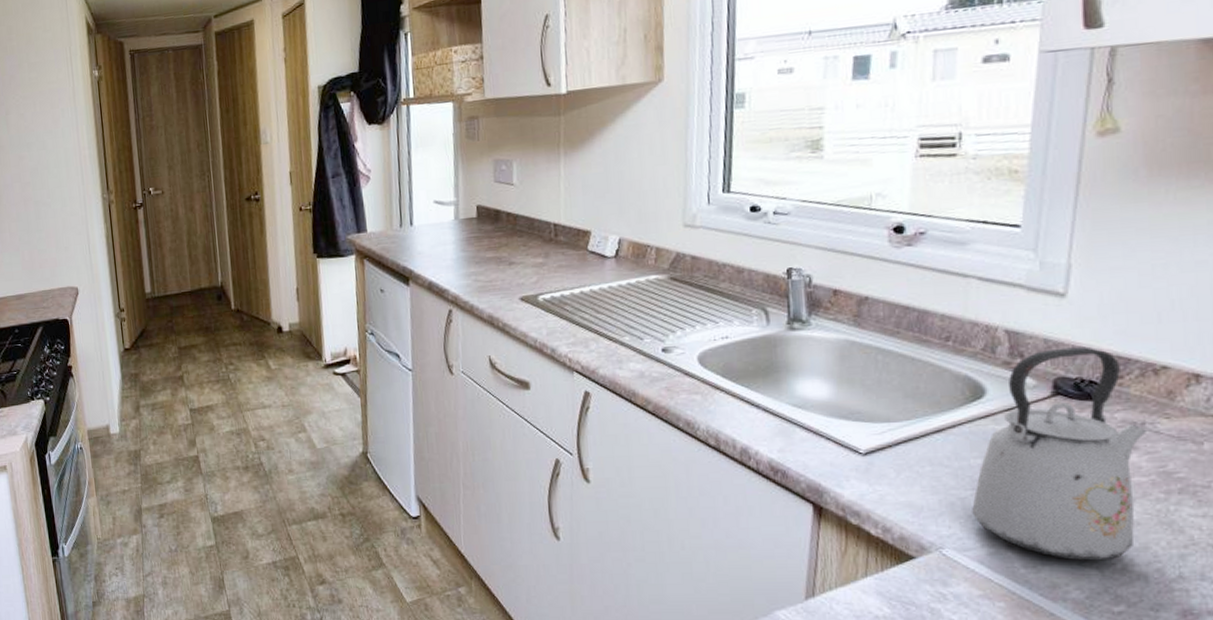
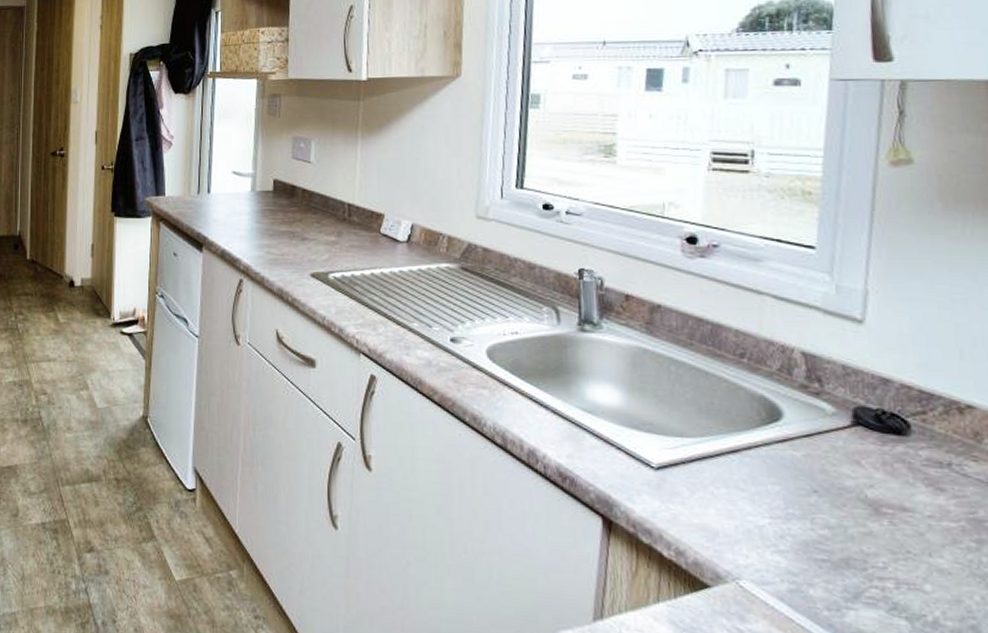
kettle: present [972,346,1146,561] -> none [770,376,953,611]

